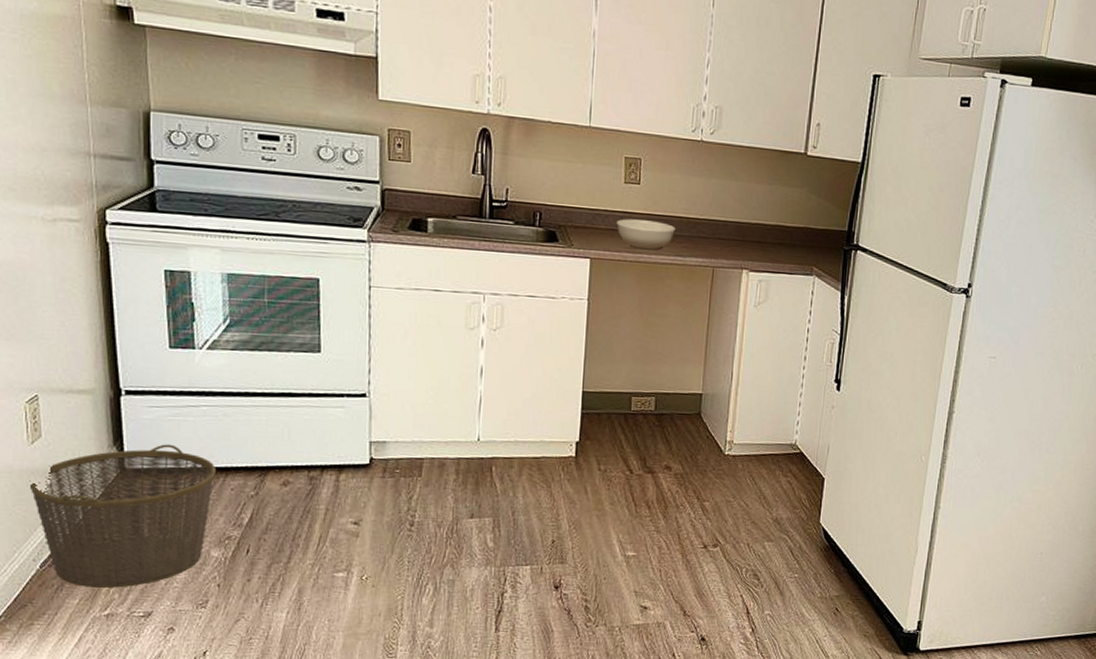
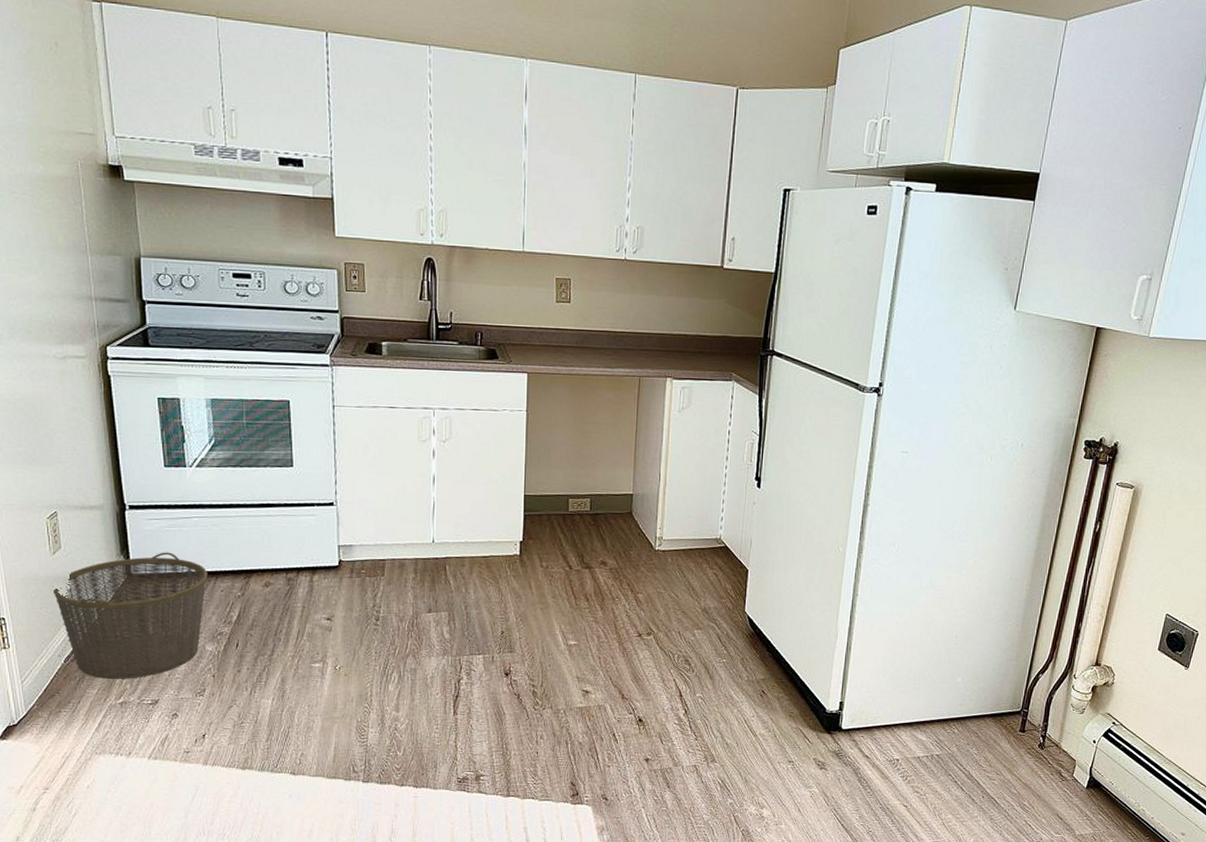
bowl: present [616,218,675,250] -> none [550,335,604,363]

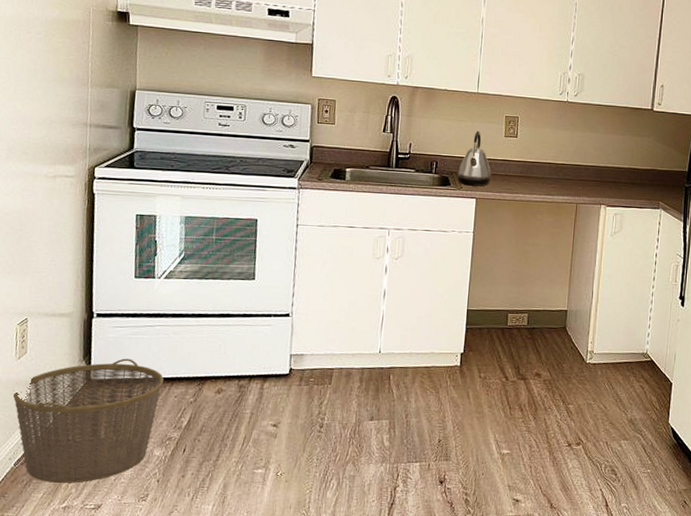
kettle: none [505,295,543,359] -> present [457,130,492,186]

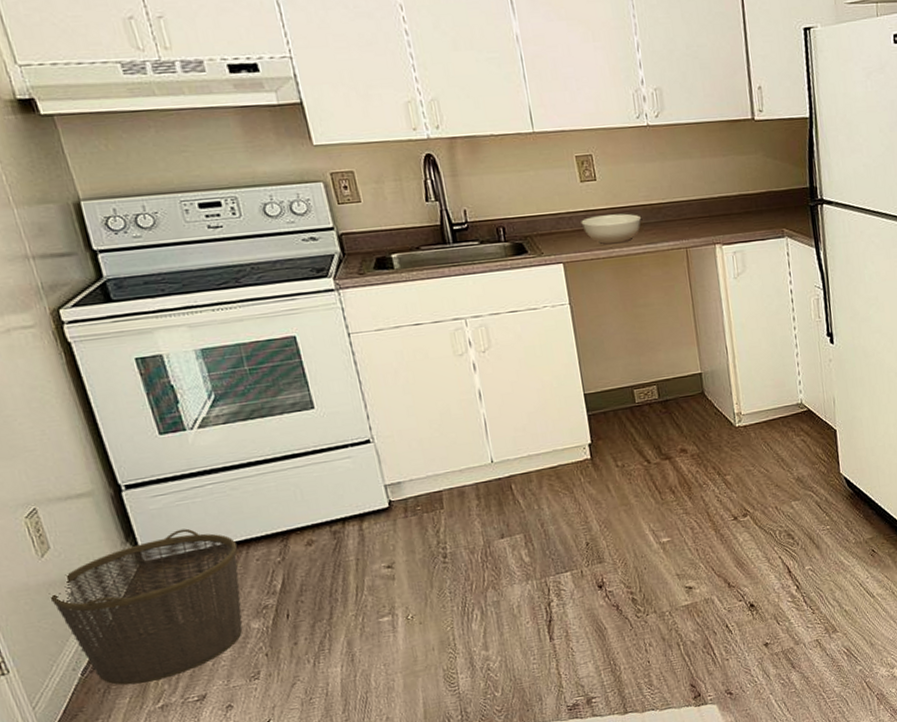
kettle: present [457,130,492,186] -> none [531,180,576,250]
bowl: none [497,165,546,191] -> present [581,213,641,245]

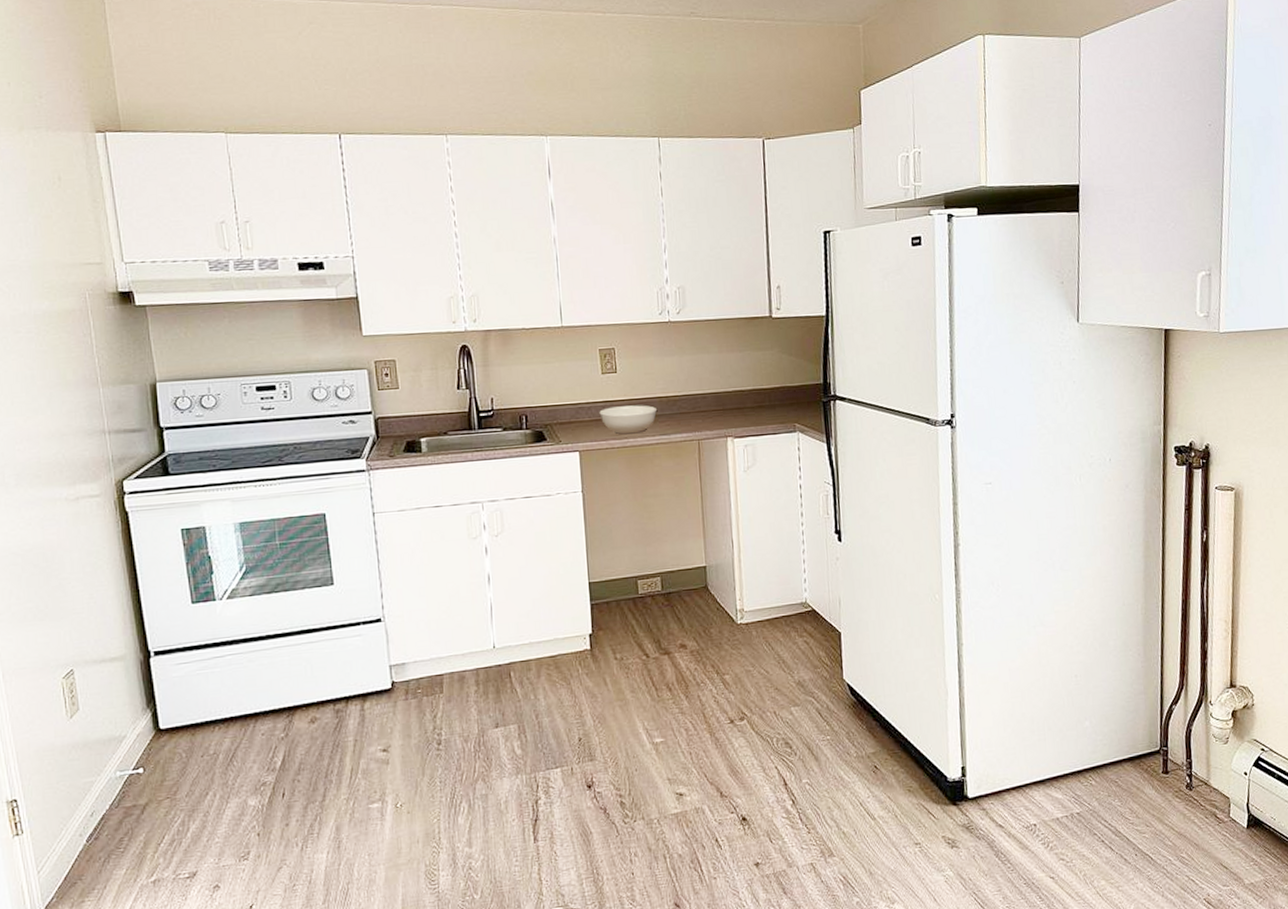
basket: present [48,528,243,685] -> none [70,698,247,856]

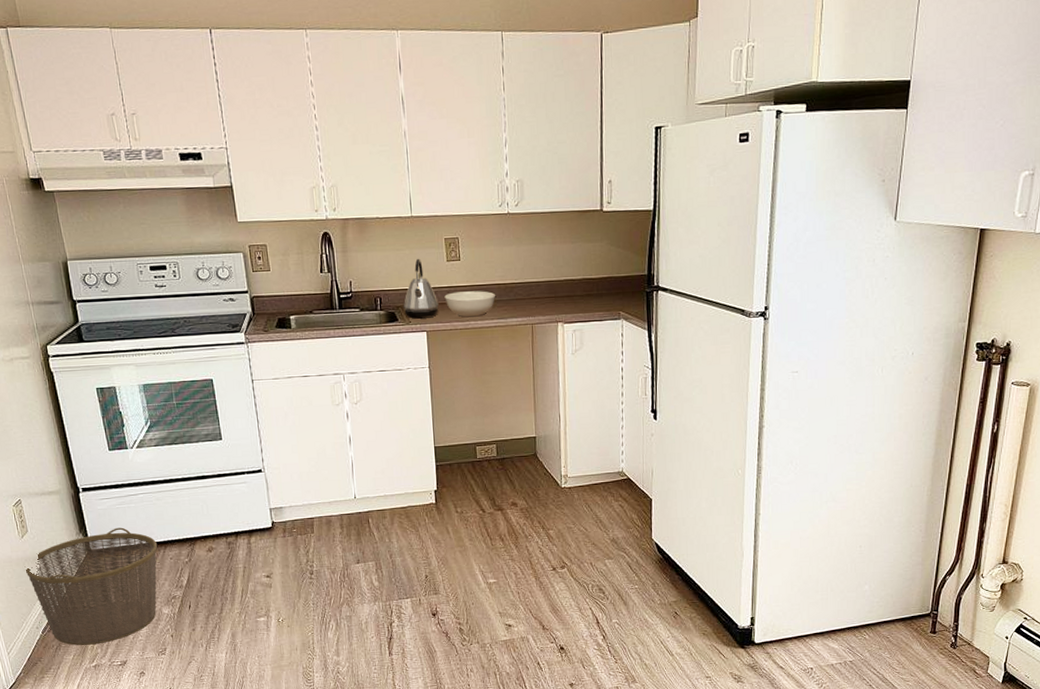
basket: none [70,698,247,856] -> present [24,527,158,645]
kettle: none [552,371,593,438] -> present [403,258,439,319]

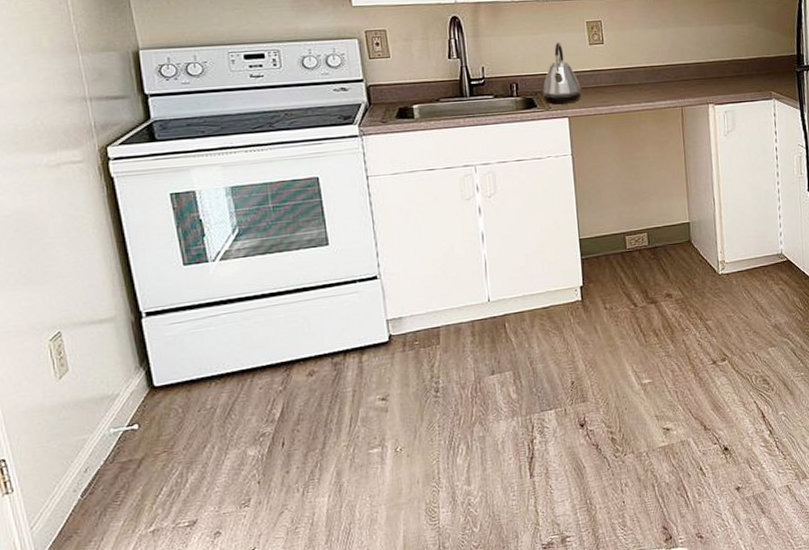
basket: present [24,527,158,645] -> none [61,355,244,508]
bowl: present [444,291,495,318] -> none [587,74,642,102]

